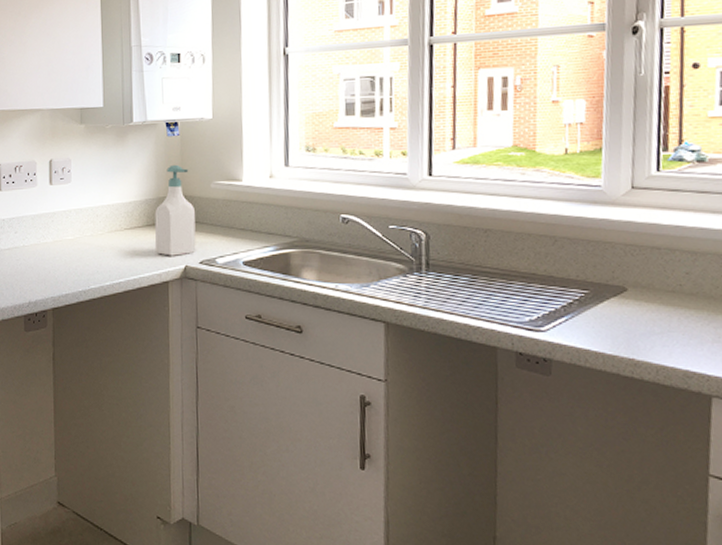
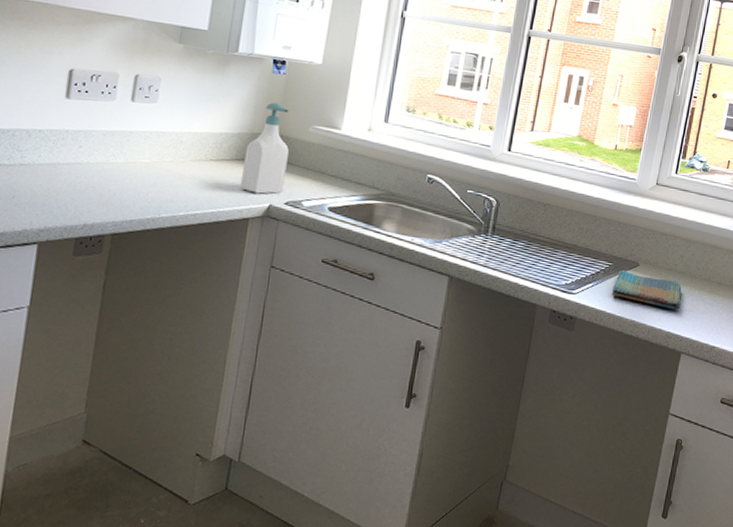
dish towel: none [594,298,699,342] -> present [611,270,682,310]

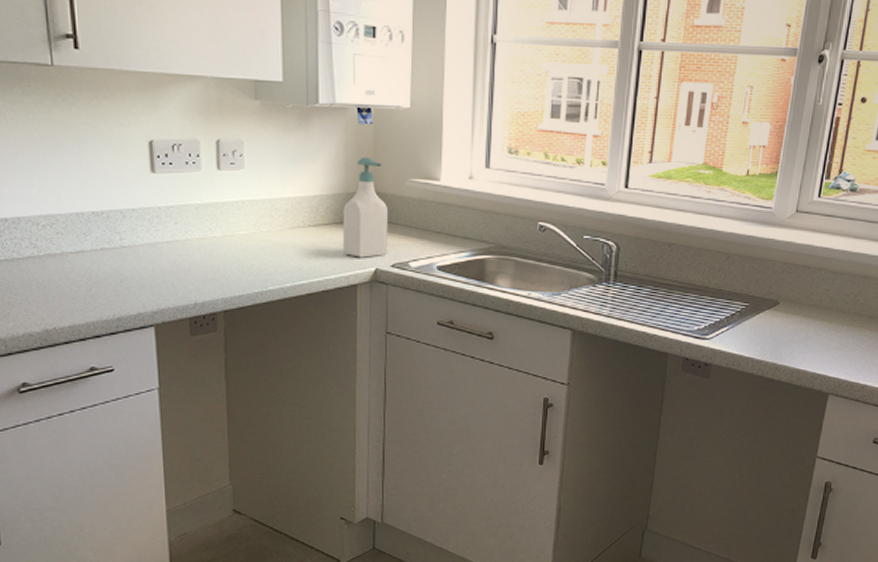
dish towel: present [611,270,682,310] -> none [749,310,828,349]

